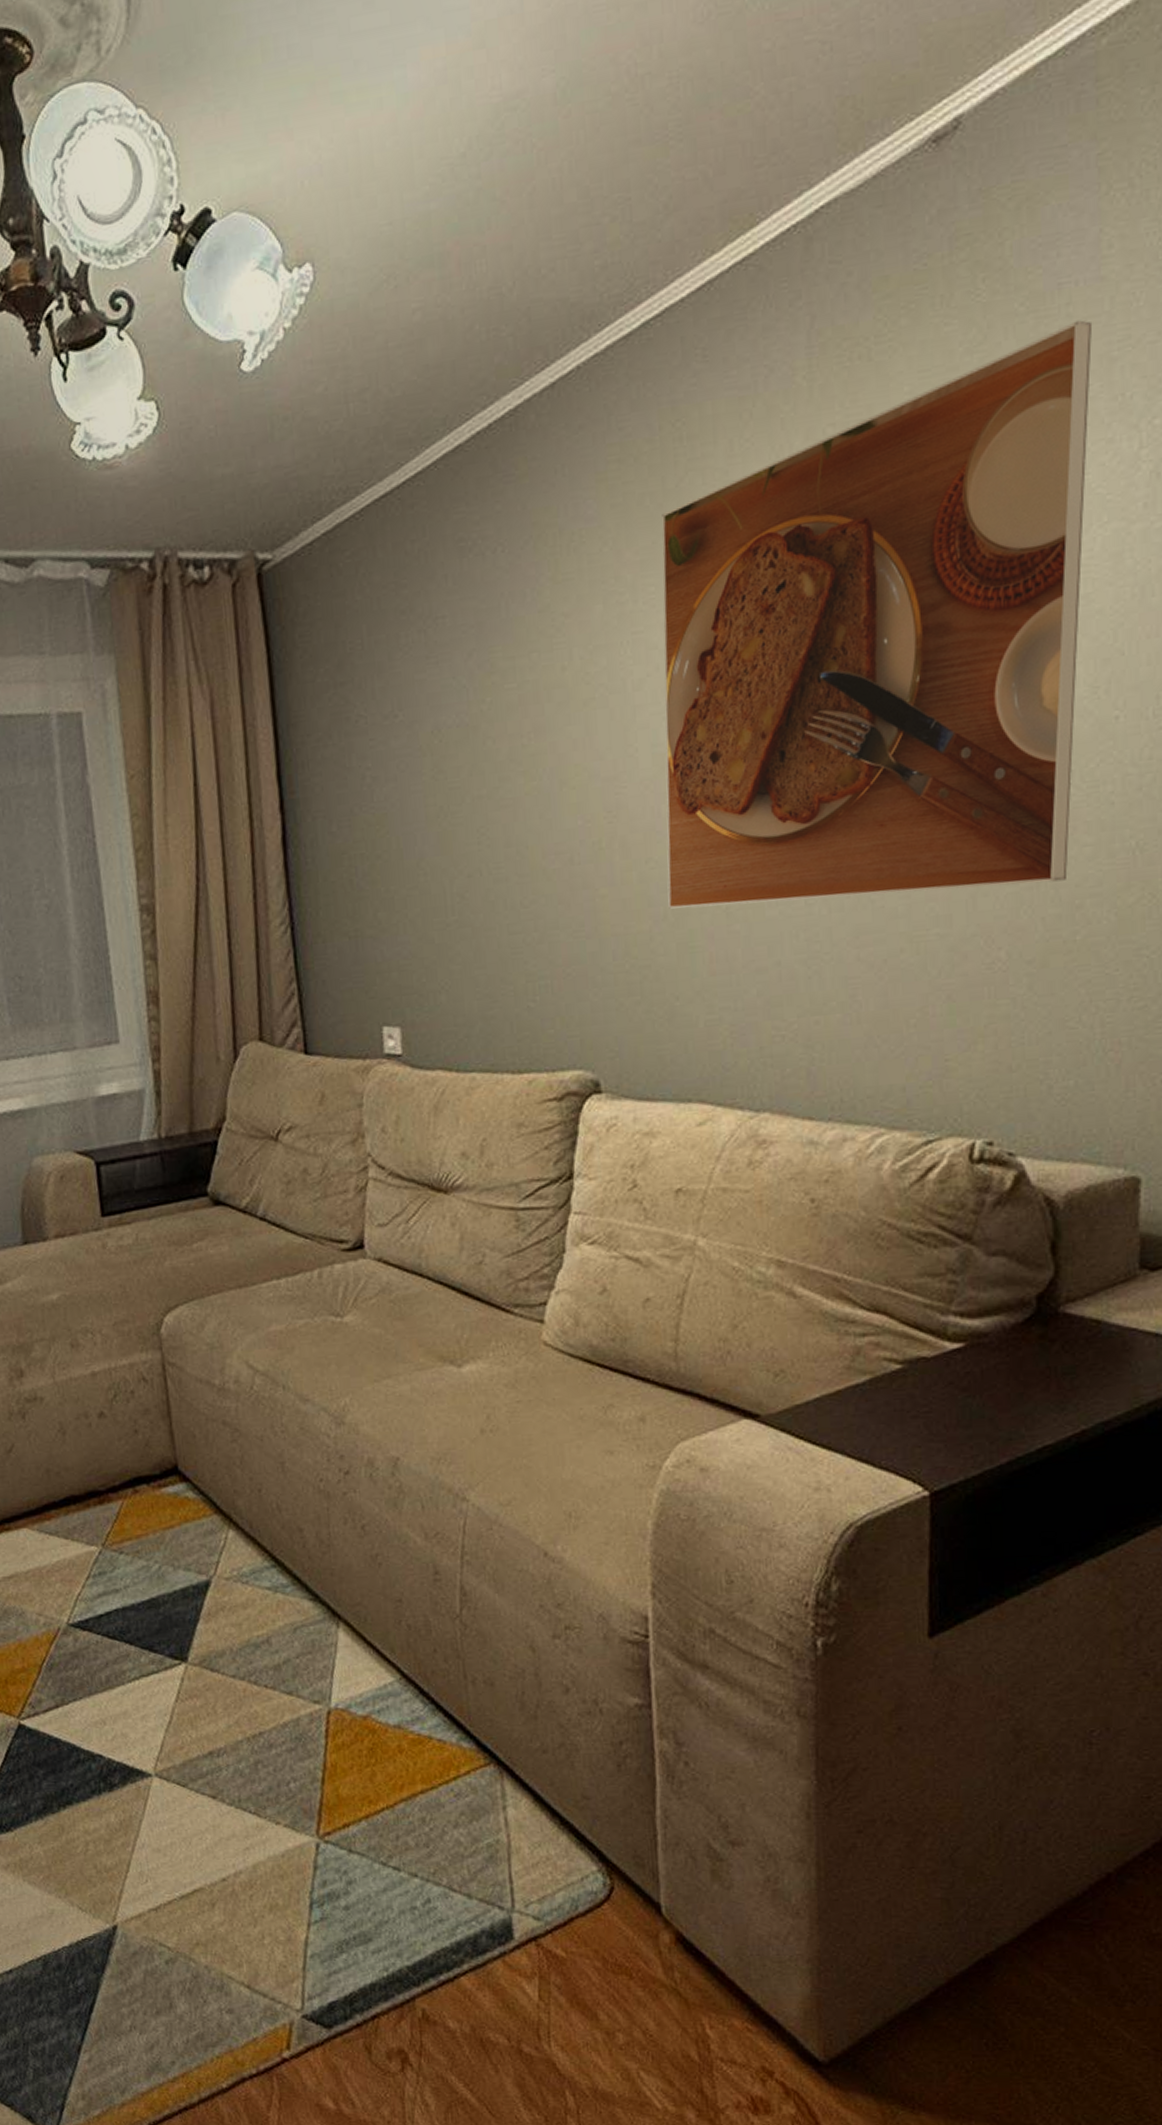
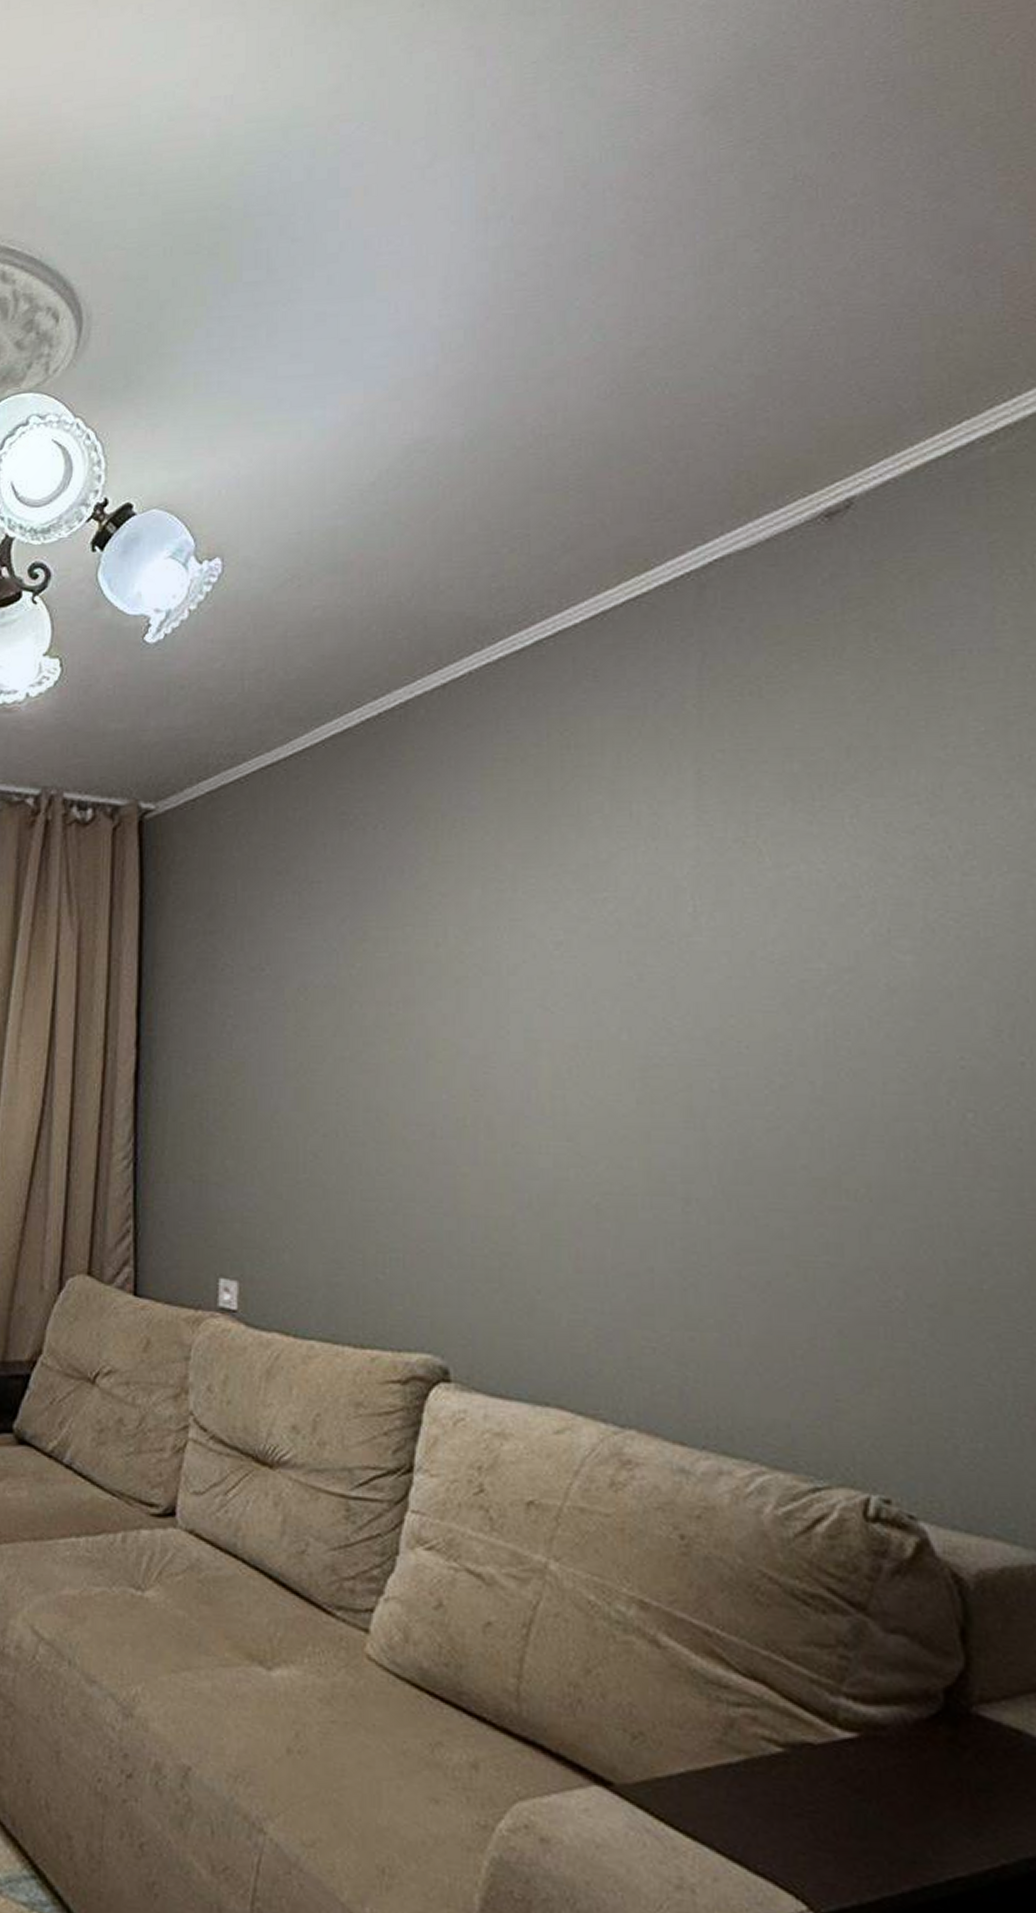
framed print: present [661,320,1093,909] -> none [534,684,988,1224]

